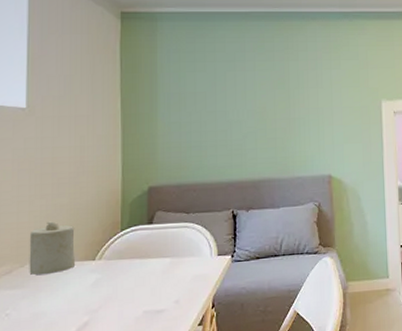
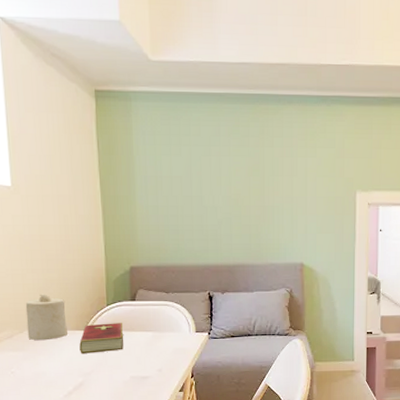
hardcover book: none [87,249,138,287] -> present [79,323,124,354]

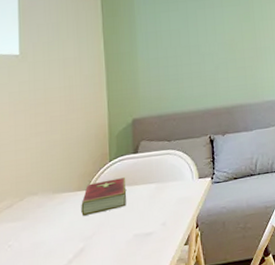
candle: present [25,294,68,340] -> none [27,156,69,207]

